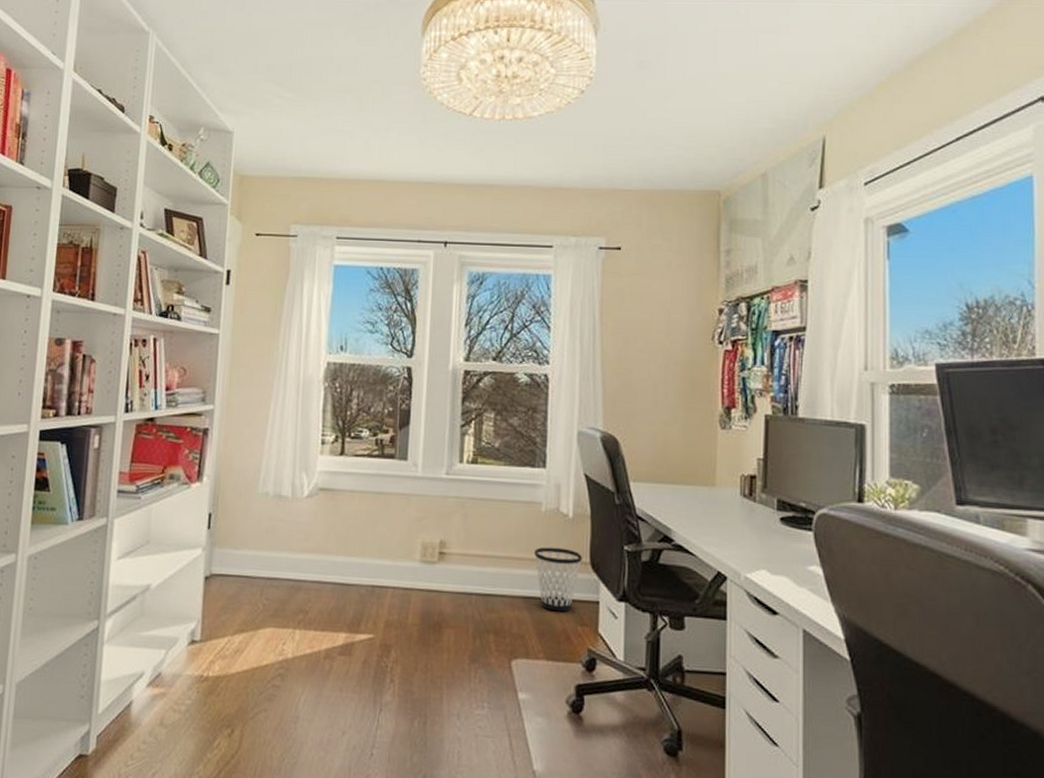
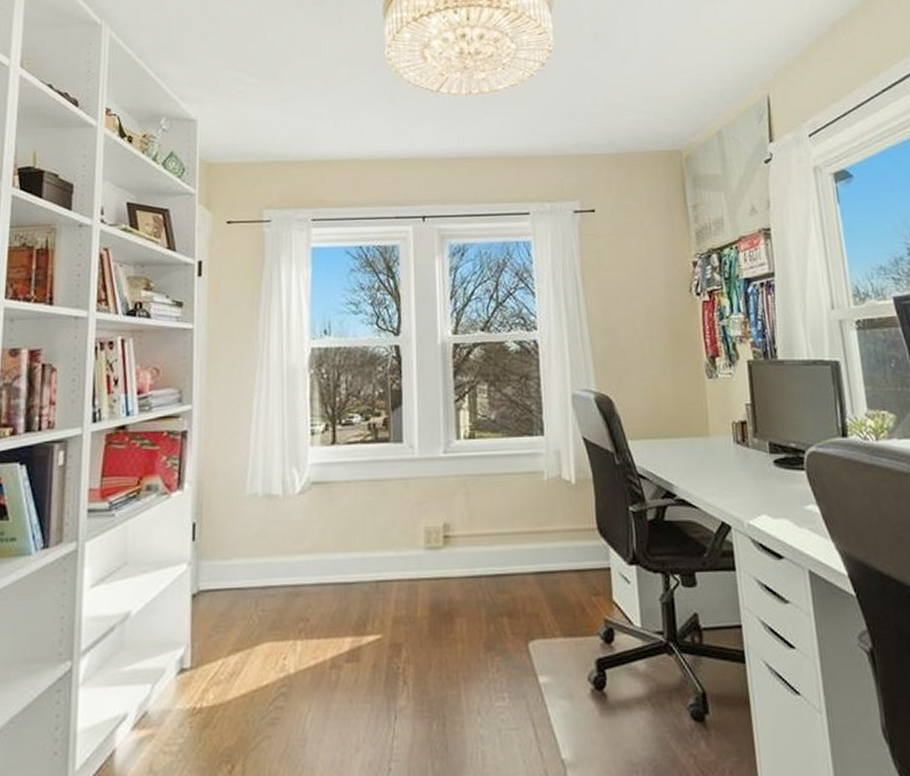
wastebasket: present [534,547,583,612] -> none [541,516,590,584]

